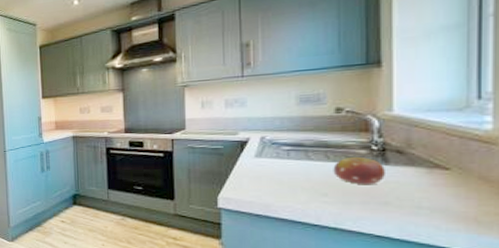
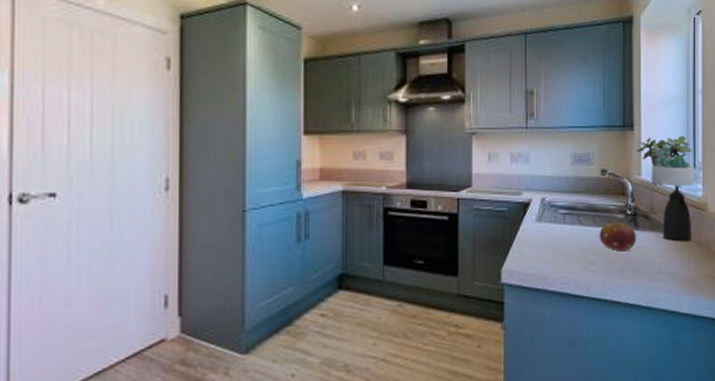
potted plant: none [386,65,475,101] -> present [637,135,692,166]
succulent plant: none [409,76,479,120] -> present [652,144,694,186]
soap dispenser: none [426,118,472,177] -> present [663,185,691,242]

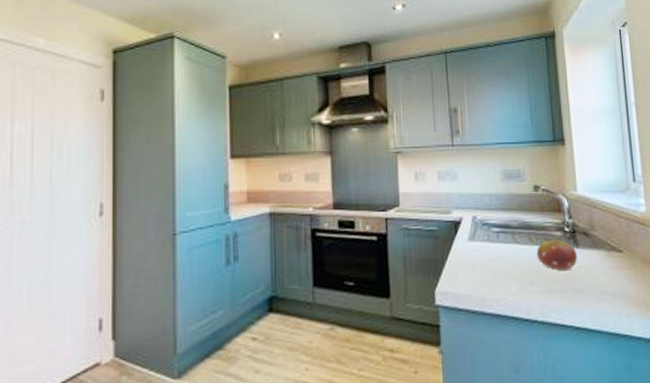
potted plant: present [637,135,692,166] -> none [570,148,630,181]
succulent plant: present [652,144,694,186] -> none [588,157,635,202]
soap dispenser: present [663,185,691,242] -> none [604,200,637,260]

